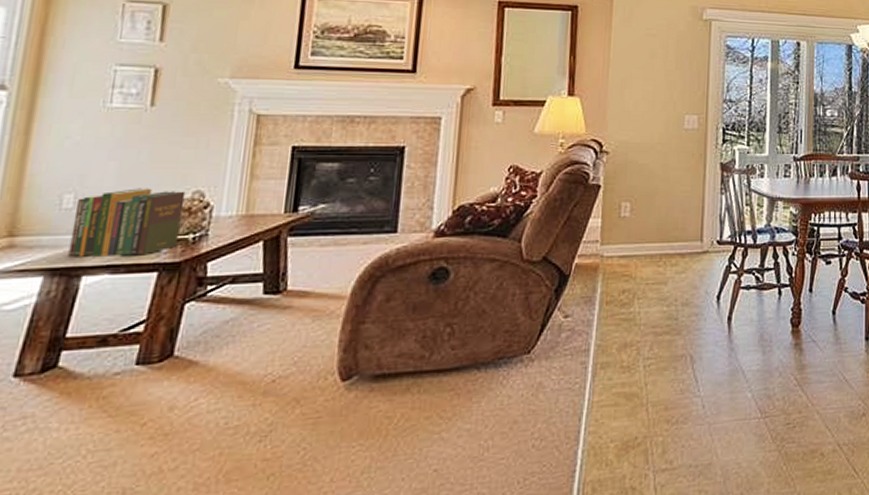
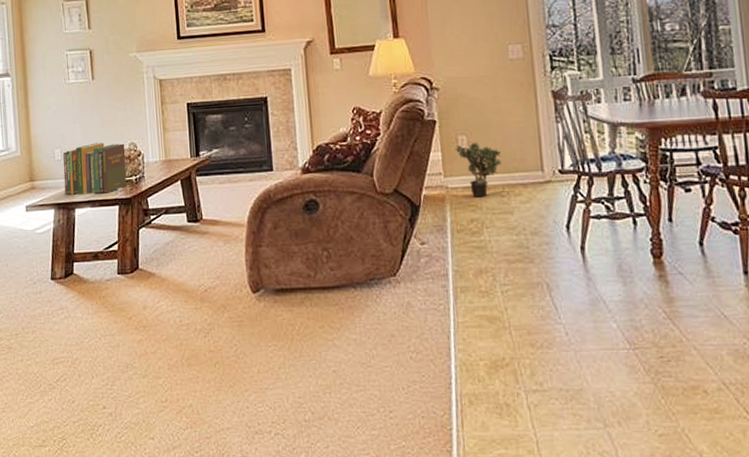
potted plant: none [616,209,664,267] -> present [455,142,502,197]

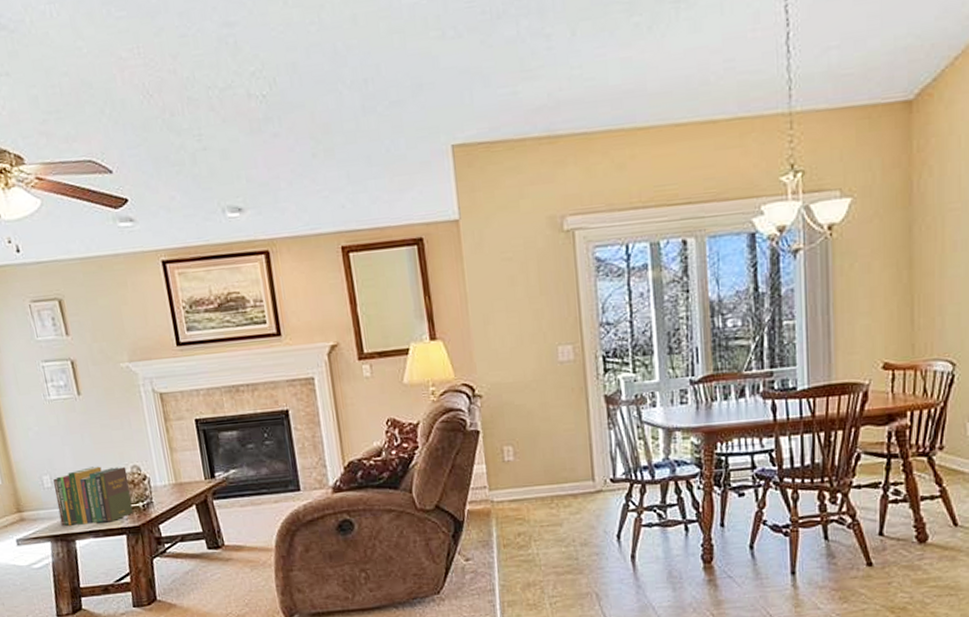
potted plant: present [455,142,502,197] -> none [500,452,551,510]

